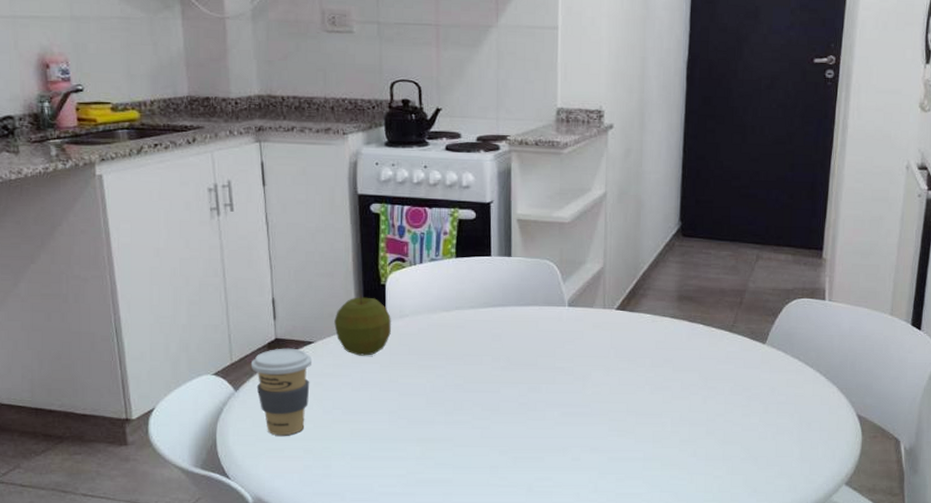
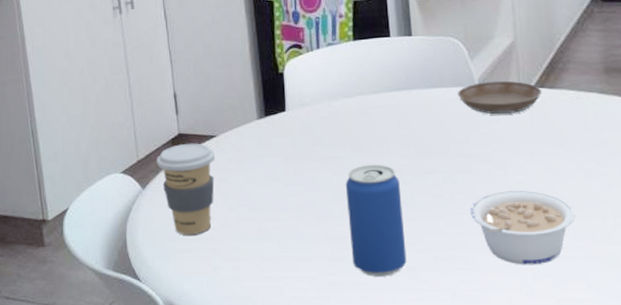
apple: present [334,294,391,356] -> none [235,84,292,149]
beverage can: none [438,373,490,474] -> present [345,164,407,277]
saucer: none [549,302,622,333] -> present [458,80,542,115]
legume: none [550,400,640,465] -> present [470,190,575,265]

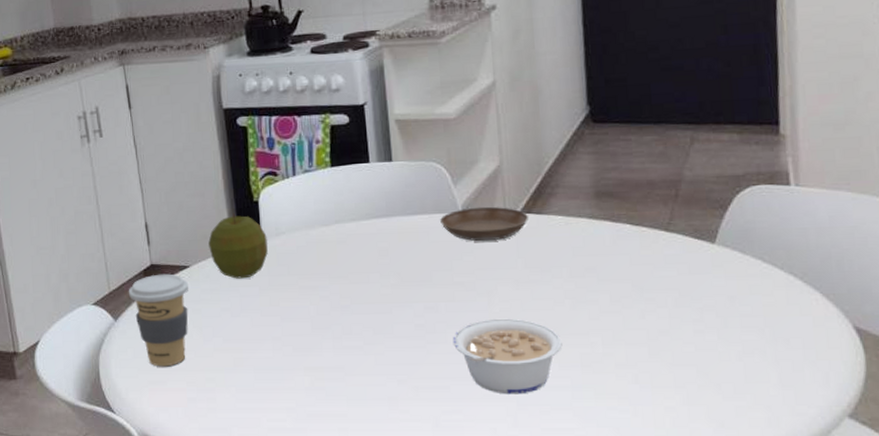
apple: none [235,84,292,149] -> present [208,213,268,279]
beverage can: present [345,164,407,277] -> none [323,293,387,407]

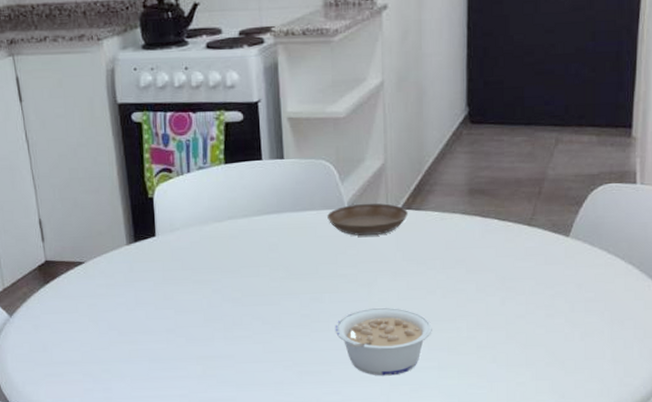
coffee cup: present [128,273,189,367] -> none [22,270,85,360]
apple: present [208,213,268,279] -> none [103,210,162,274]

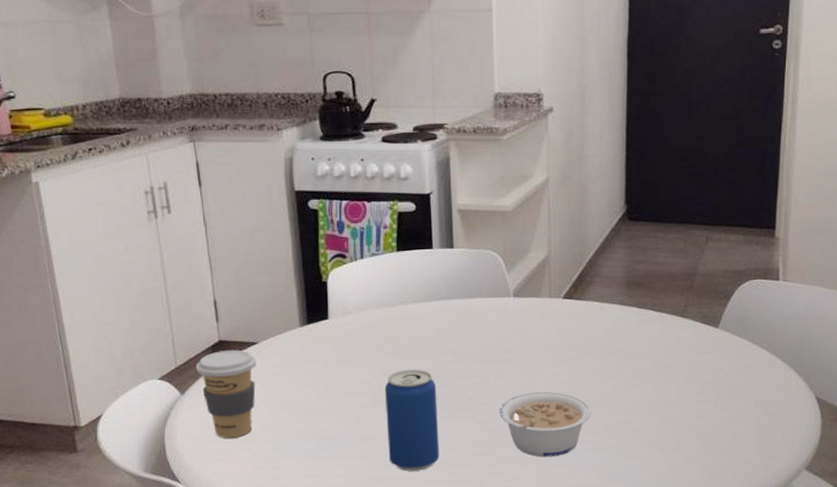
coffee cup: none [22,270,85,360] -> present [195,349,257,438]
beverage can: none [215,286,274,392] -> present [384,369,440,471]
saucer: present [327,203,408,236] -> none [494,292,569,323]

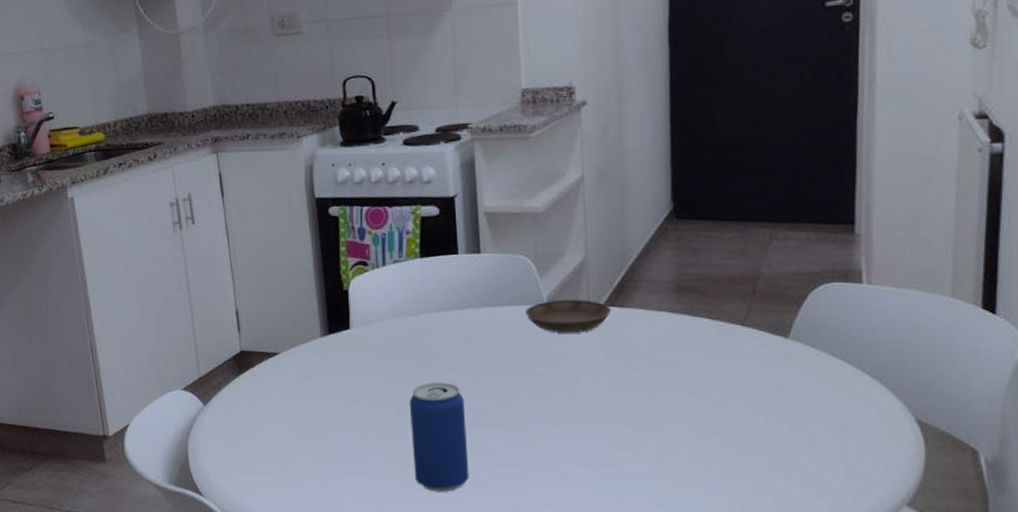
coffee cup: present [195,349,257,438] -> none [218,360,278,451]
saucer: none [494,292,569,323] -> present [526,299,611,333]
legume: present [499,391,591,457] -> none [534,408,639,481]

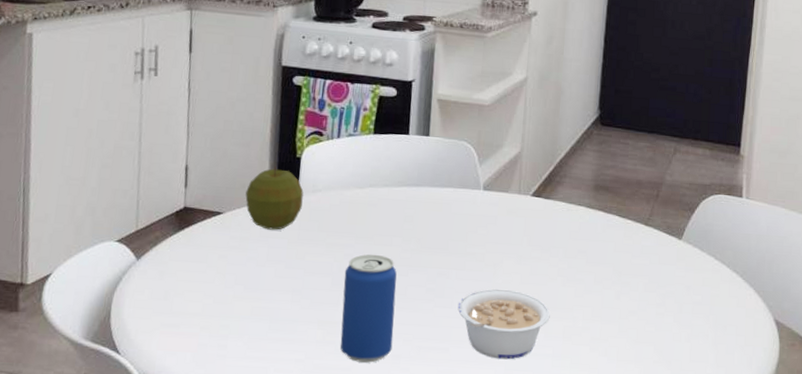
apple: none [298,302,356,366] -> present [245,166,304,230]
saucer: present [526,299,611,333] -> none [463,186,538,219]
legume: none [534,408,639,481] -> present [457,288,550,360]

